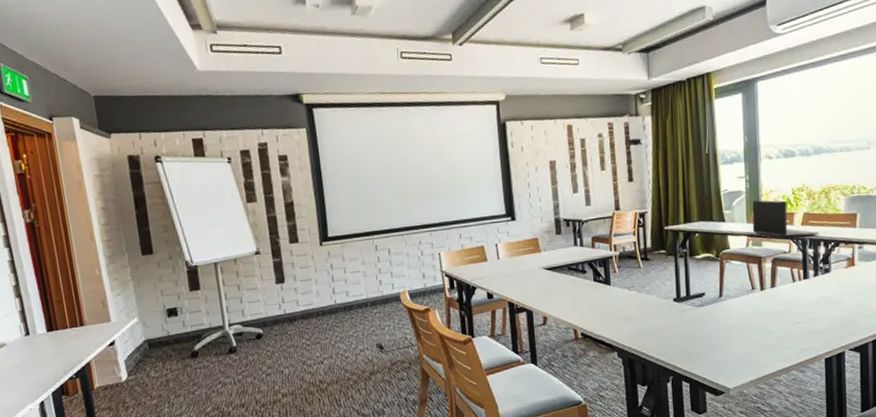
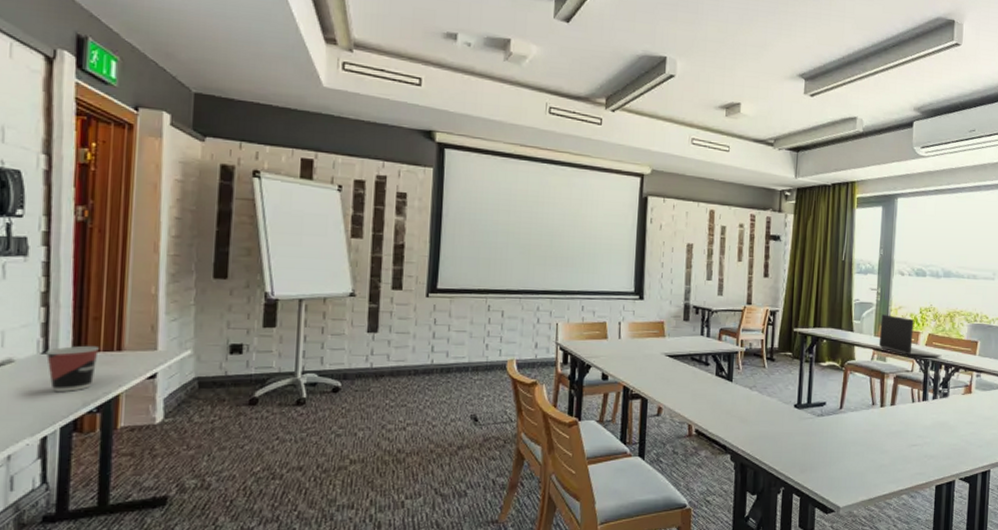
cup: none [27,324,68,366] -> present [45,345,99,393]

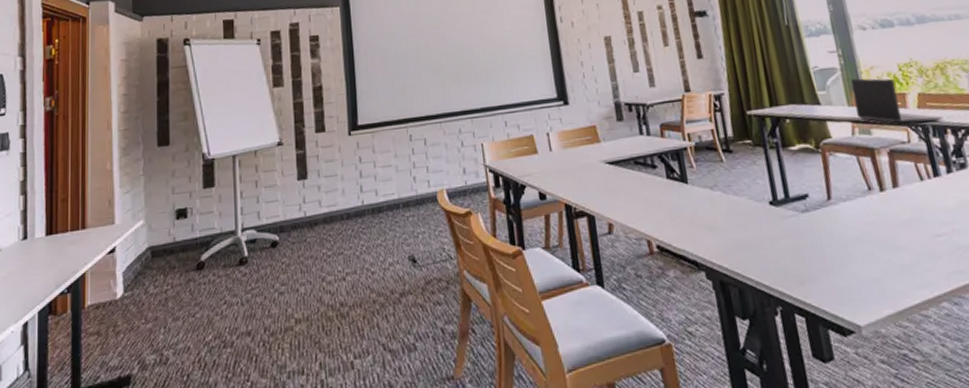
cup: present [45,345,99,393] -> none [24,226,67,277]

